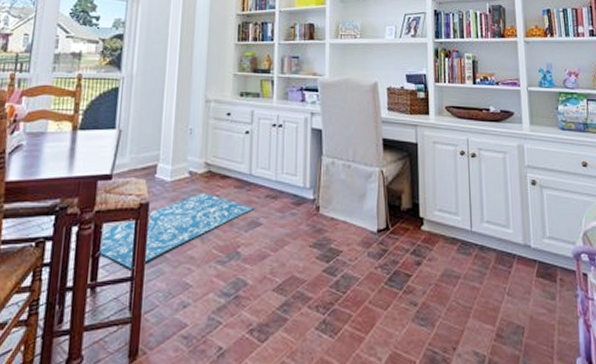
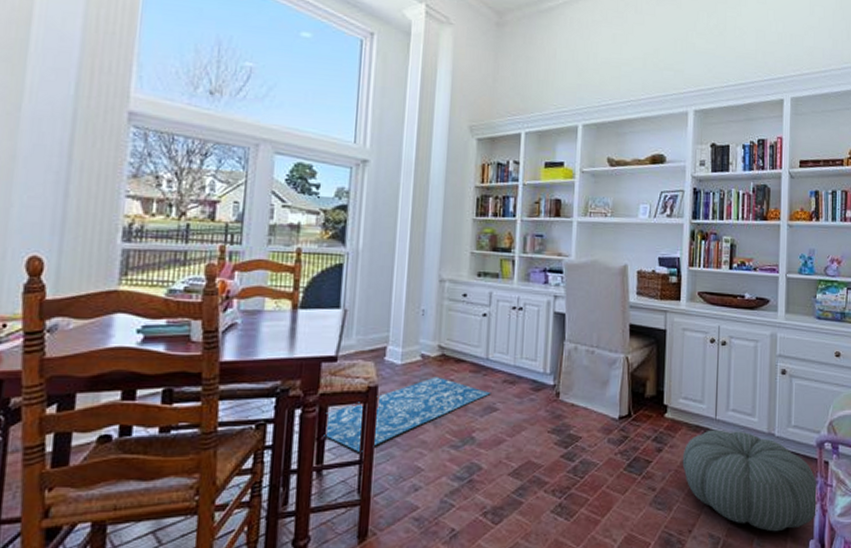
pouf: none [441,242,582,349] -> present [682,429,818,532]

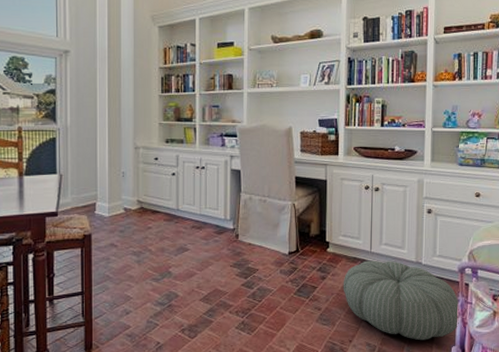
rug: present [324,377,491,452] -> none [52,225,183,286]

